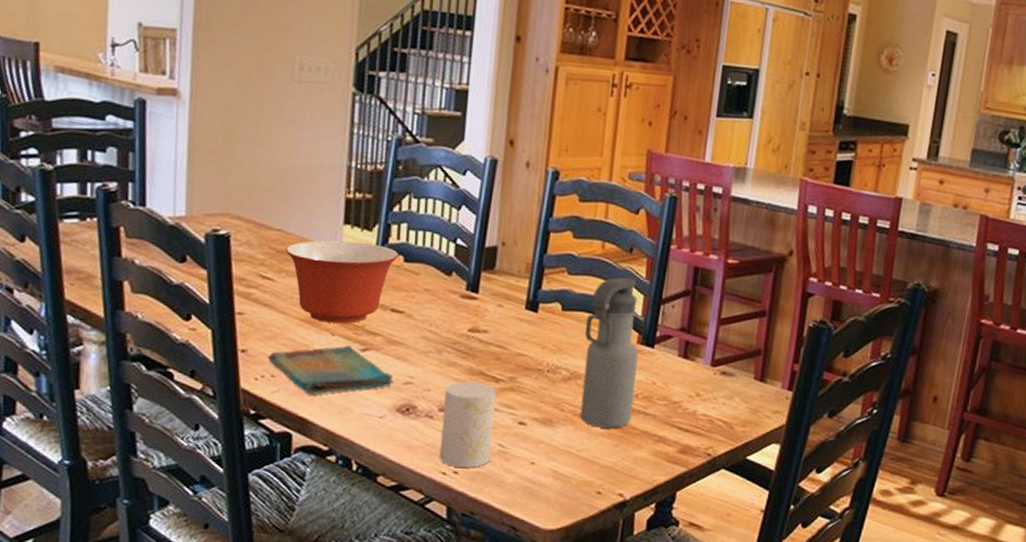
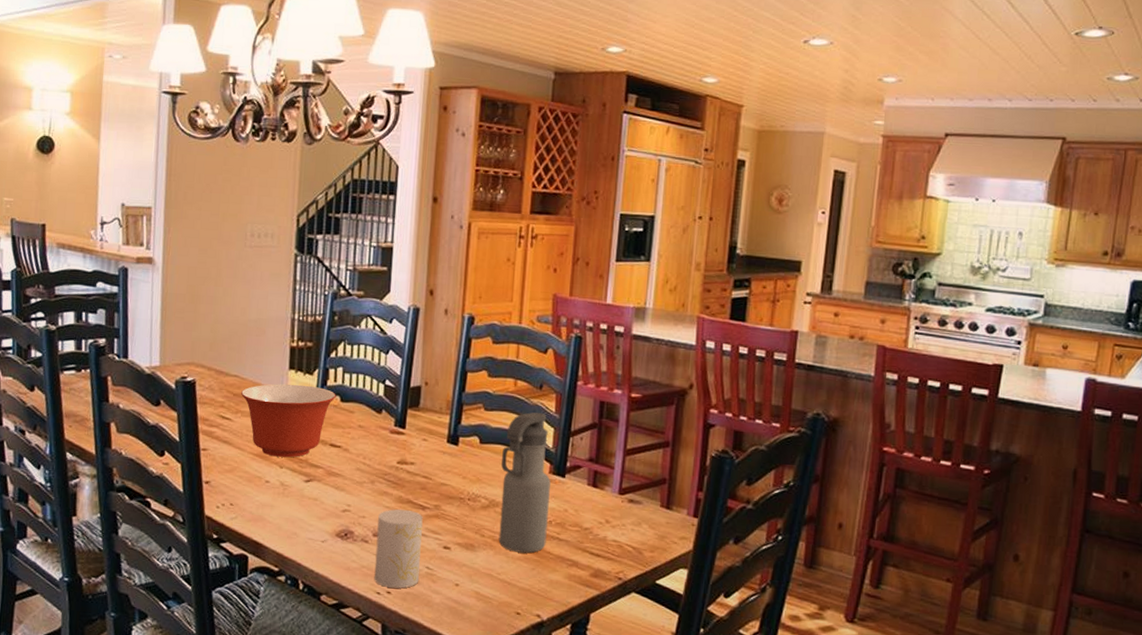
dish towel: present [268,345,394,395] -> none [227,477,333,521]

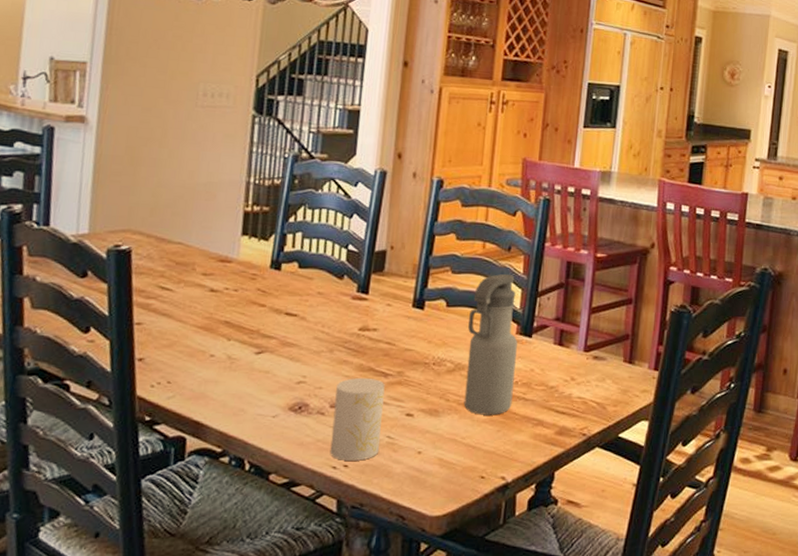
mixing bowl: present [241,384,336,458] -> none [185,250,294,329]

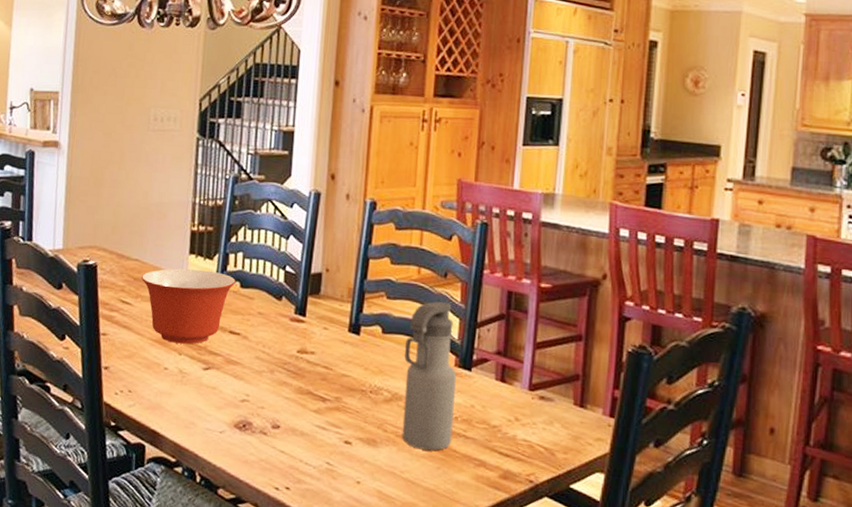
mixing bowl: none [185,250,294,329] -> present [141,268,236,344]
cup: present [330,377,385,461] -> none [272,400,323,485]

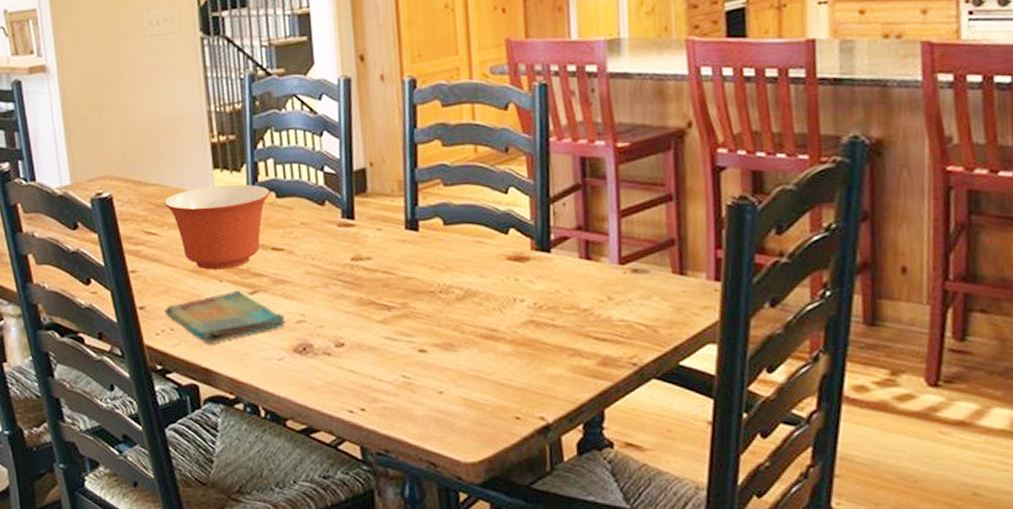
dish towel: none [126,364,232,409] -> present [164,290,286,343]
water bottle: present [402,301,456,451] -> none [472,180,539,347]

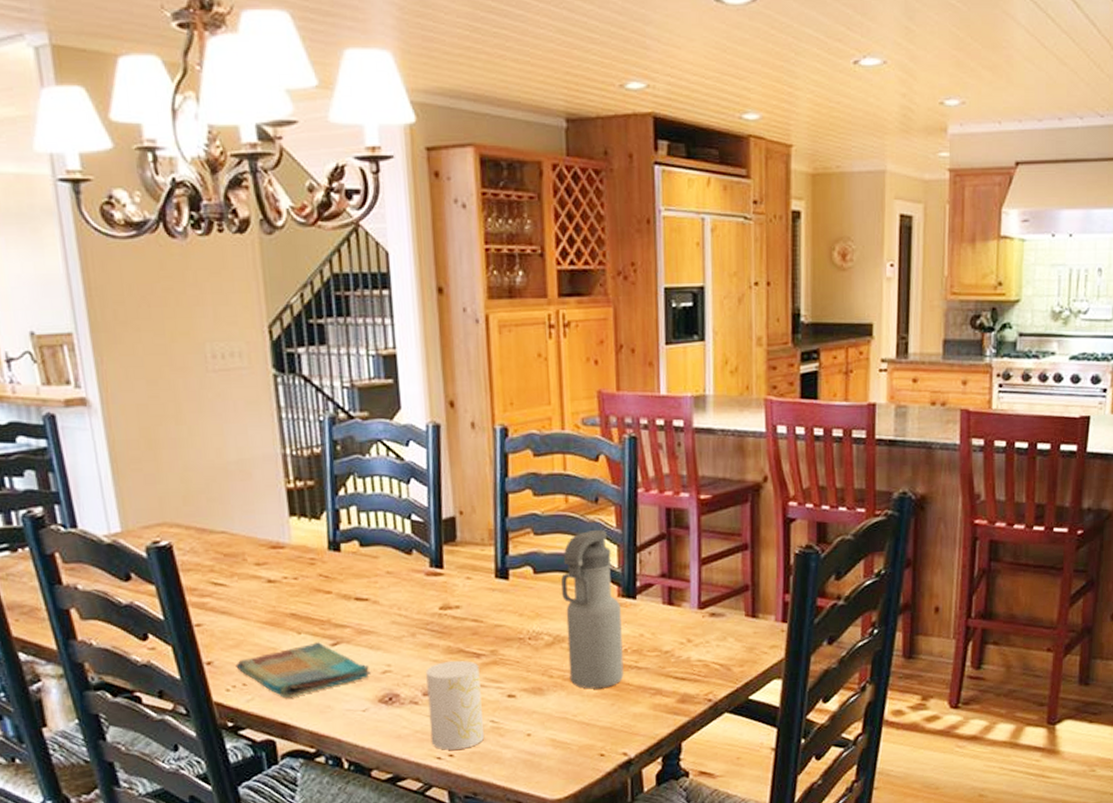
mixing bowl: present [164,184,270,270] -> none [233,532,353,622]
cup: none [338,312,395,404] -> present [426,660,484,750]
water bottle: none [472,180,539,347] -> present [561,529,624,689]

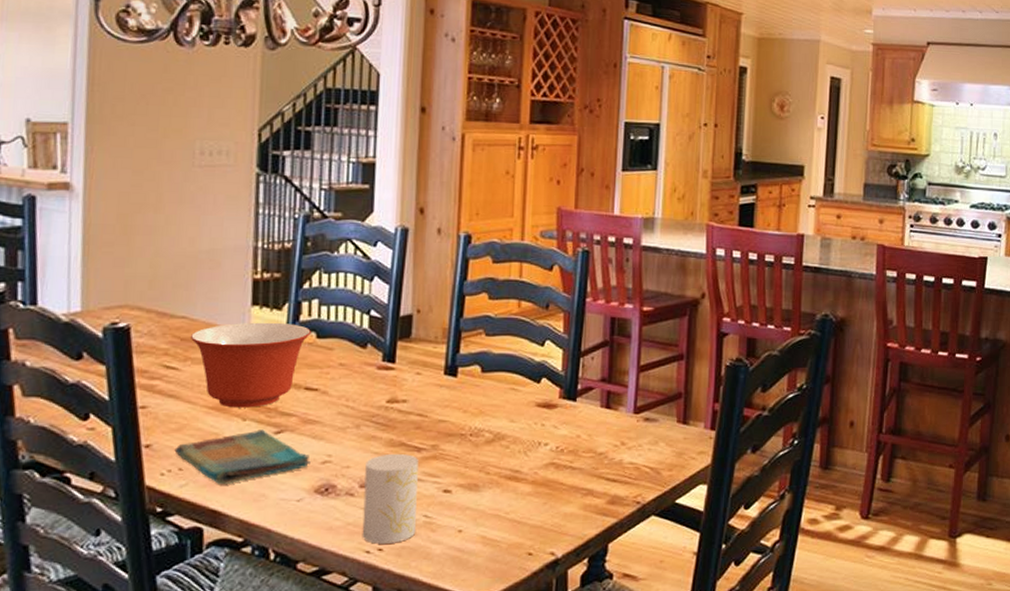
mixing bowl: none [233,532,353,622] -> present [191,322,311,408]
water bottle: present [561,529,624,689] -> none [506,333,561,487]

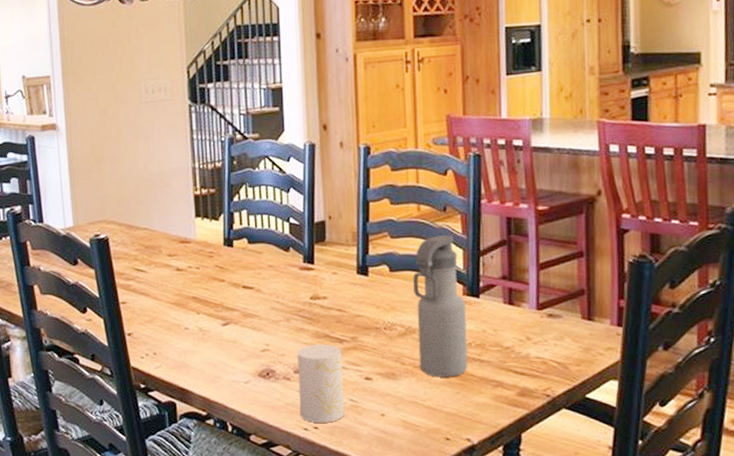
dish towel: present [174,429,311,484] -> none [149,322,253,367]
mixing bowl: present [191,322,311,408] -> none [152,231,243,303]
water bottle: none [506,333,561,487] -> present [413,234,468,378]

